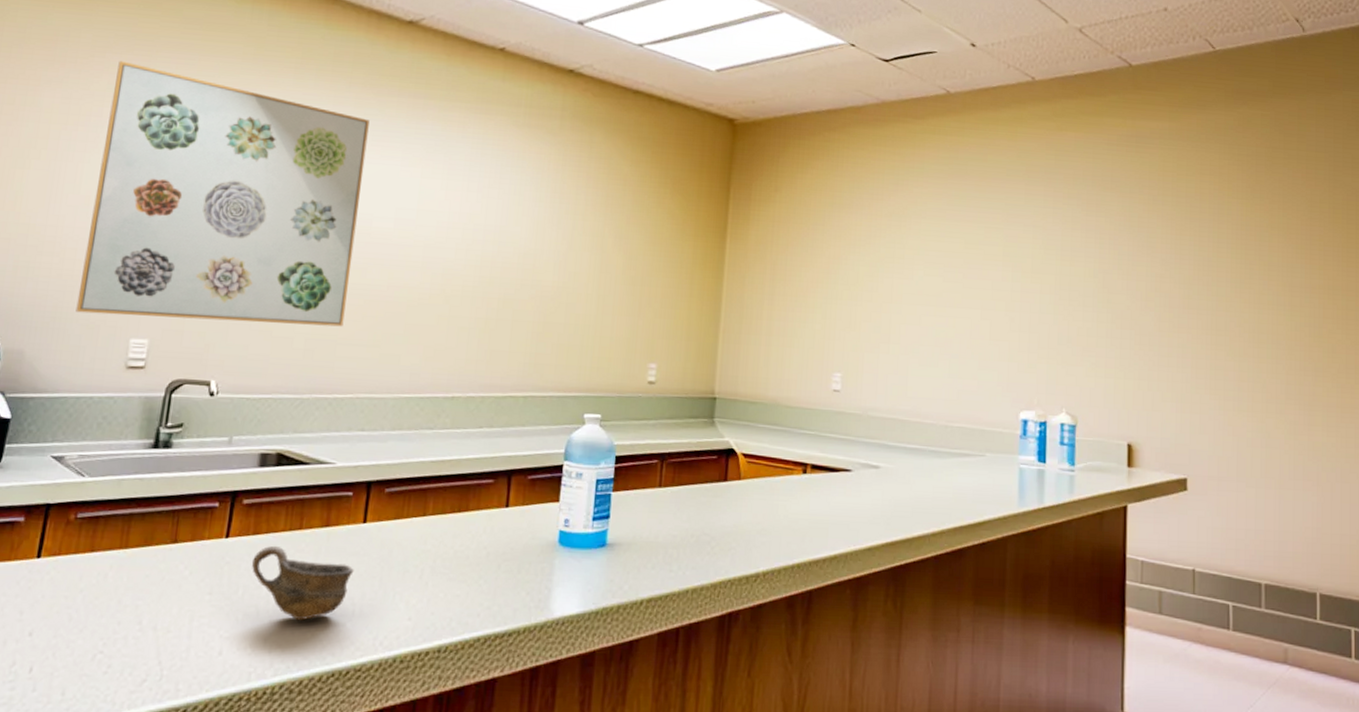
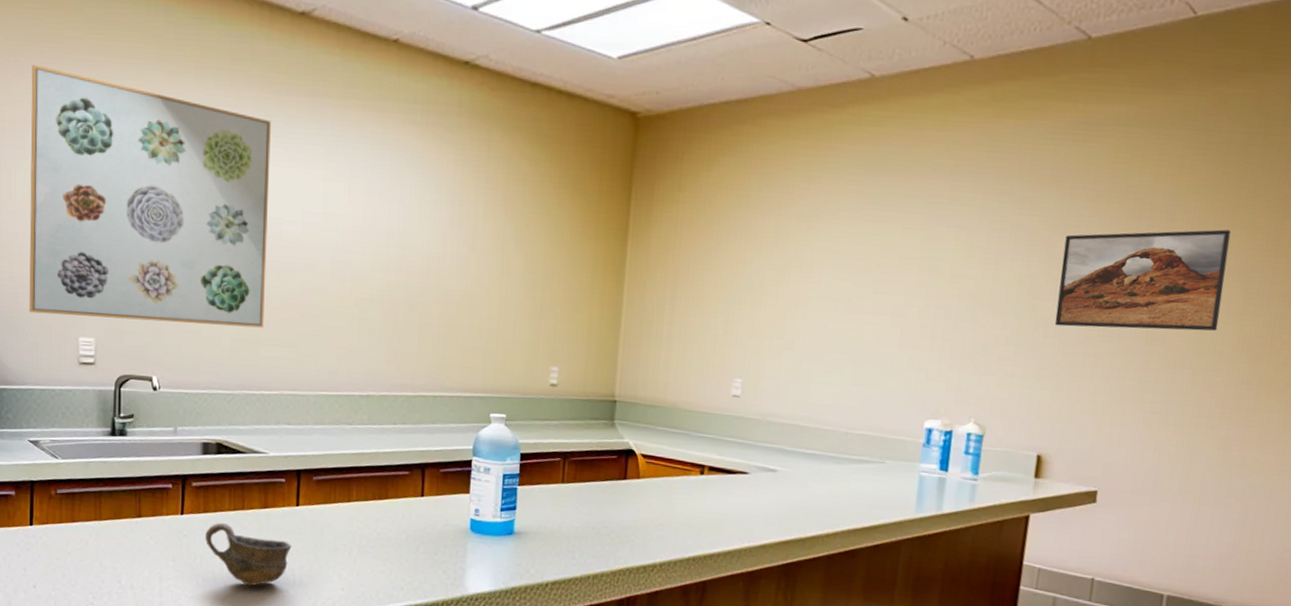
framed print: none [1129,230,1272,322] -> present [1054,229,1231,331]

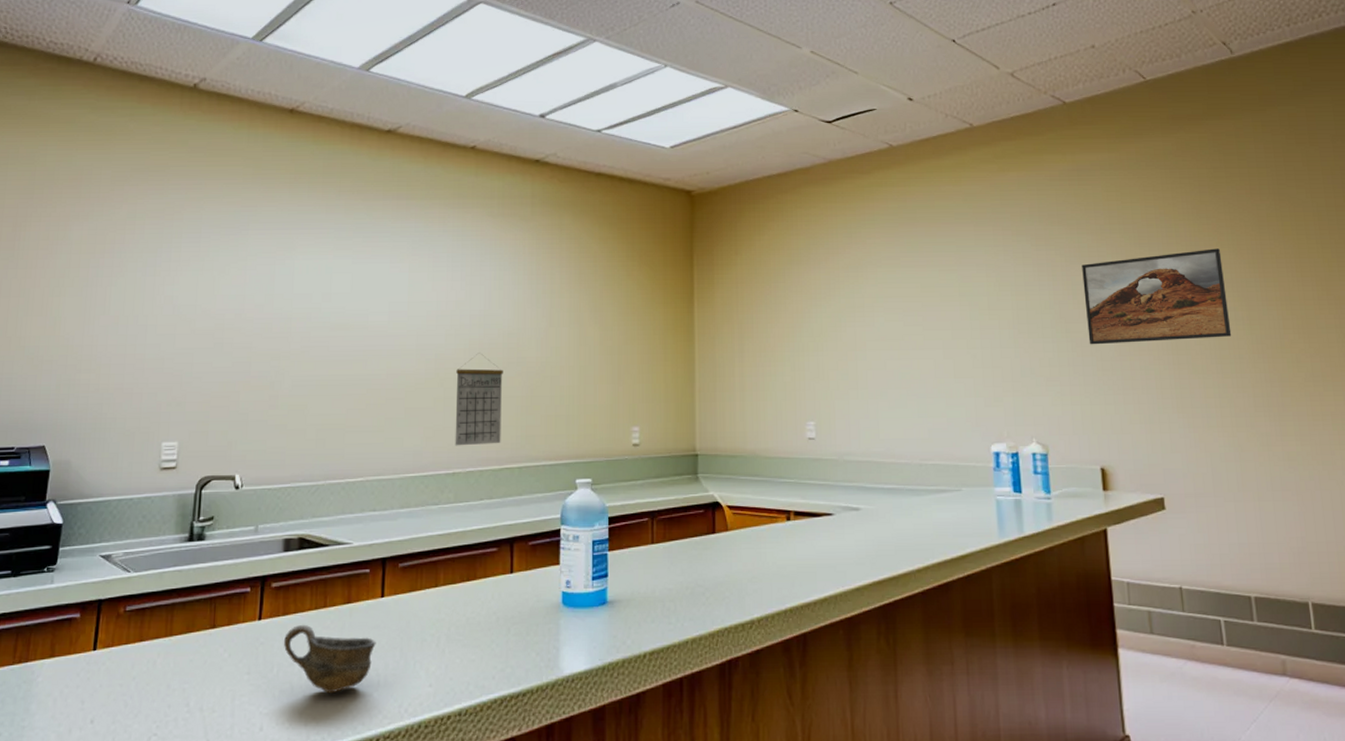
wall art: present [29,65,271,328] -> none [113,192,359,422]
calendar: none [369,275,421,371] -> present [455,353,503,446]

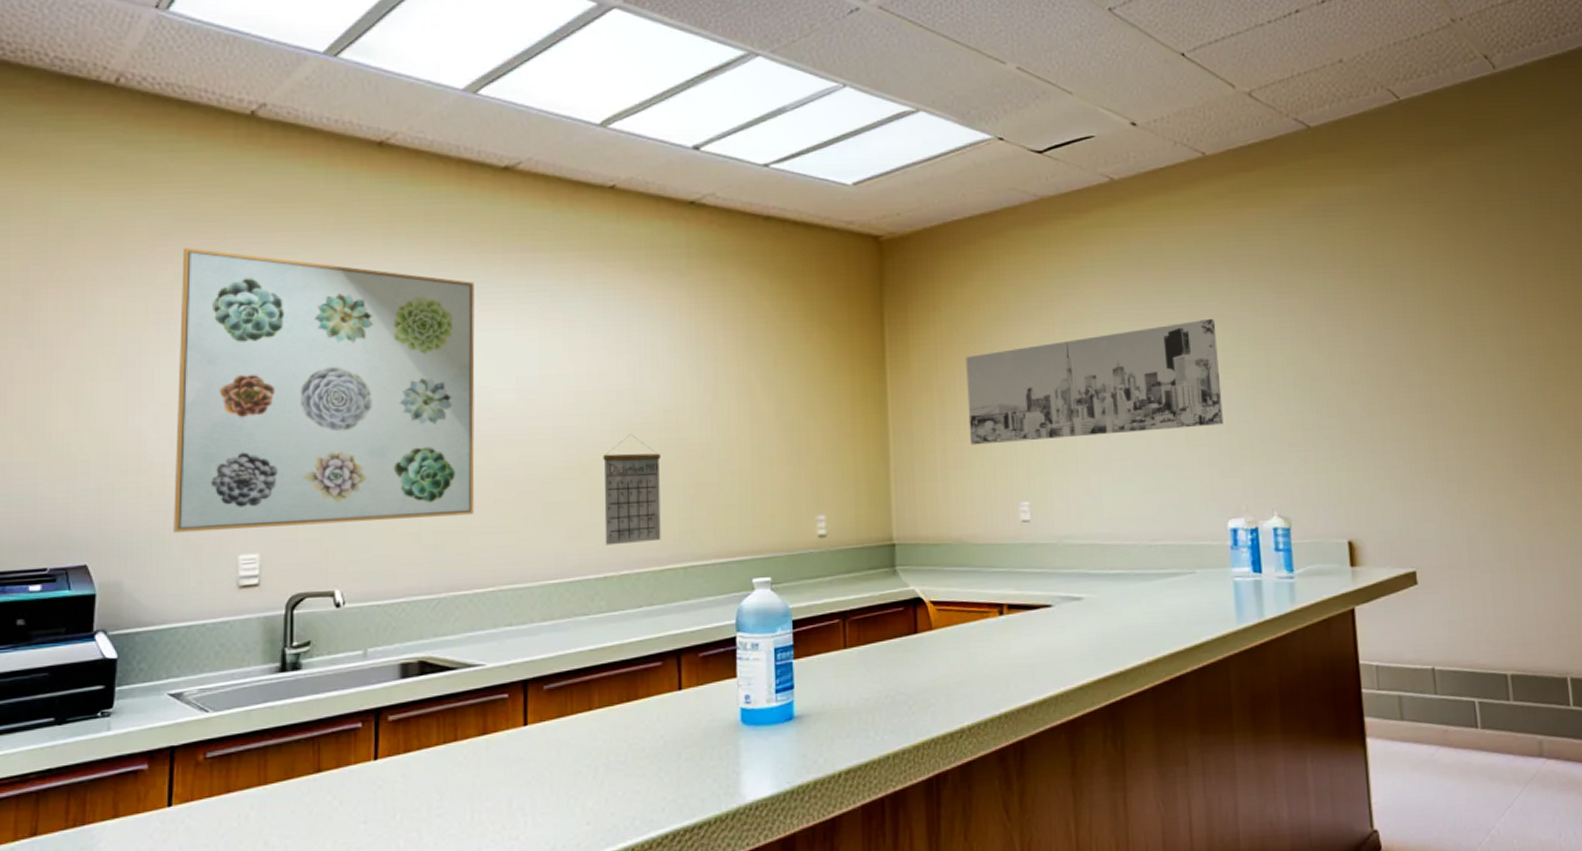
wall art: none [113,192,359,422] -> present [173,248,475,533]
cup: present [283,624,376,694] -> none [406,761,520,840]
wall art: none [762,266,988,371] -> present [966,318,1223,445]
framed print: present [1082,248,1232,345] -> none [1328,292,1490,405]

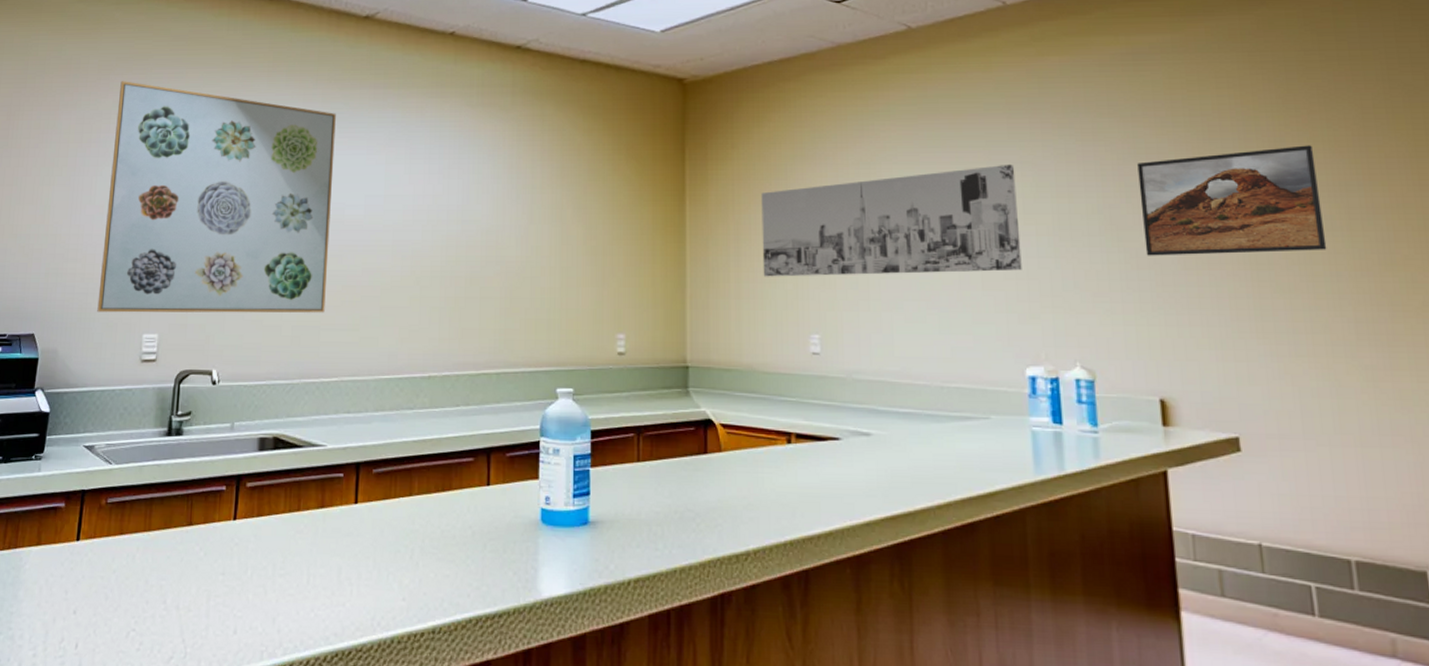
calendar: present [603,434,661,546] -> none [430,250,481,348]
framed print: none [1328,292,1490,405] -> present [1137,145,1327,256]

